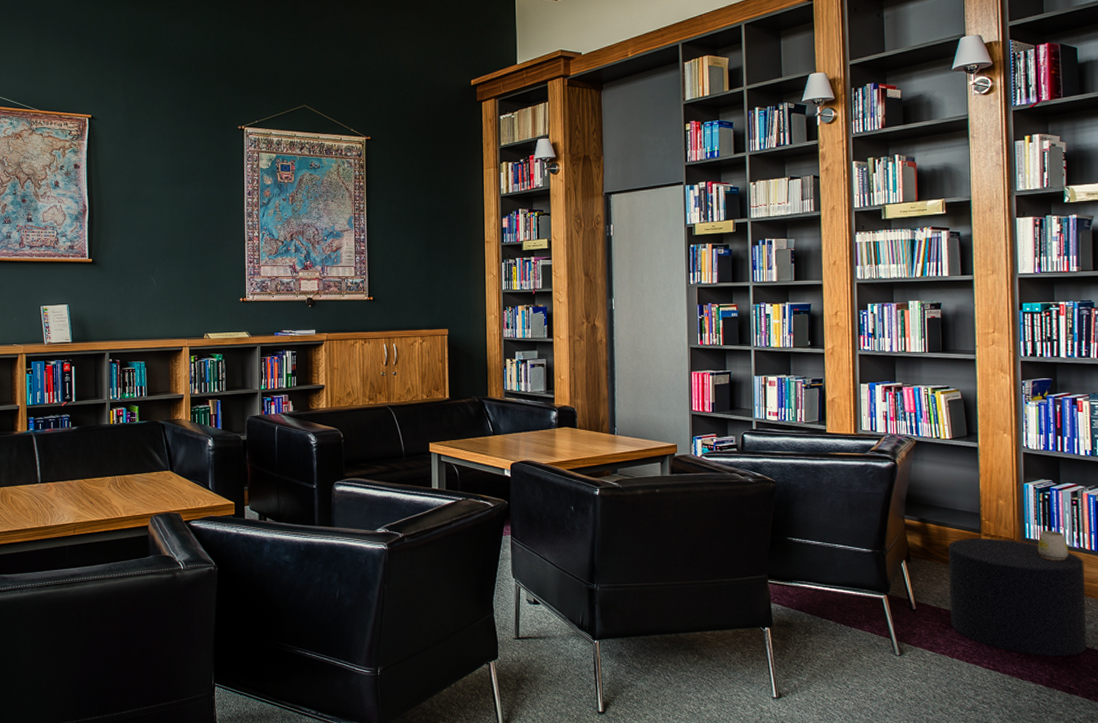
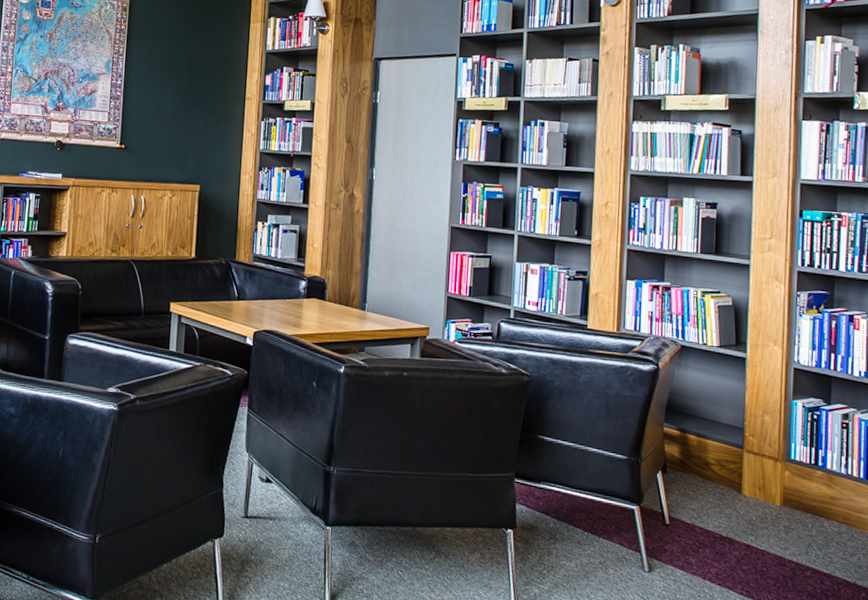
stool: present [948,539,1087,656] -> none [704,453,851,589]
mug: present [1037,530,1069,561] -> none [802,452,836,486]

